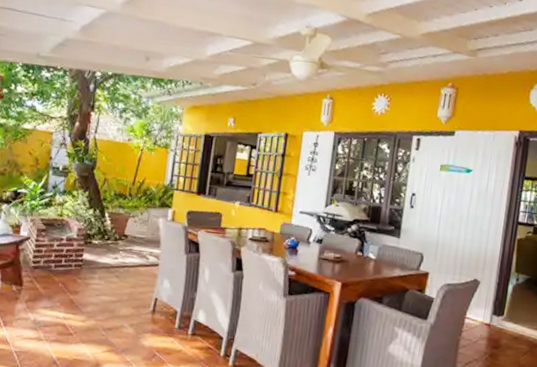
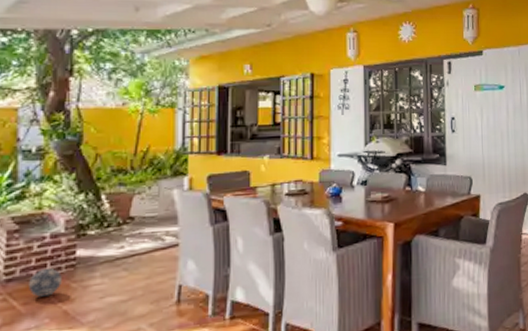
decorative ball: none [48,264,72,286] -> present [29,269,62,297]

